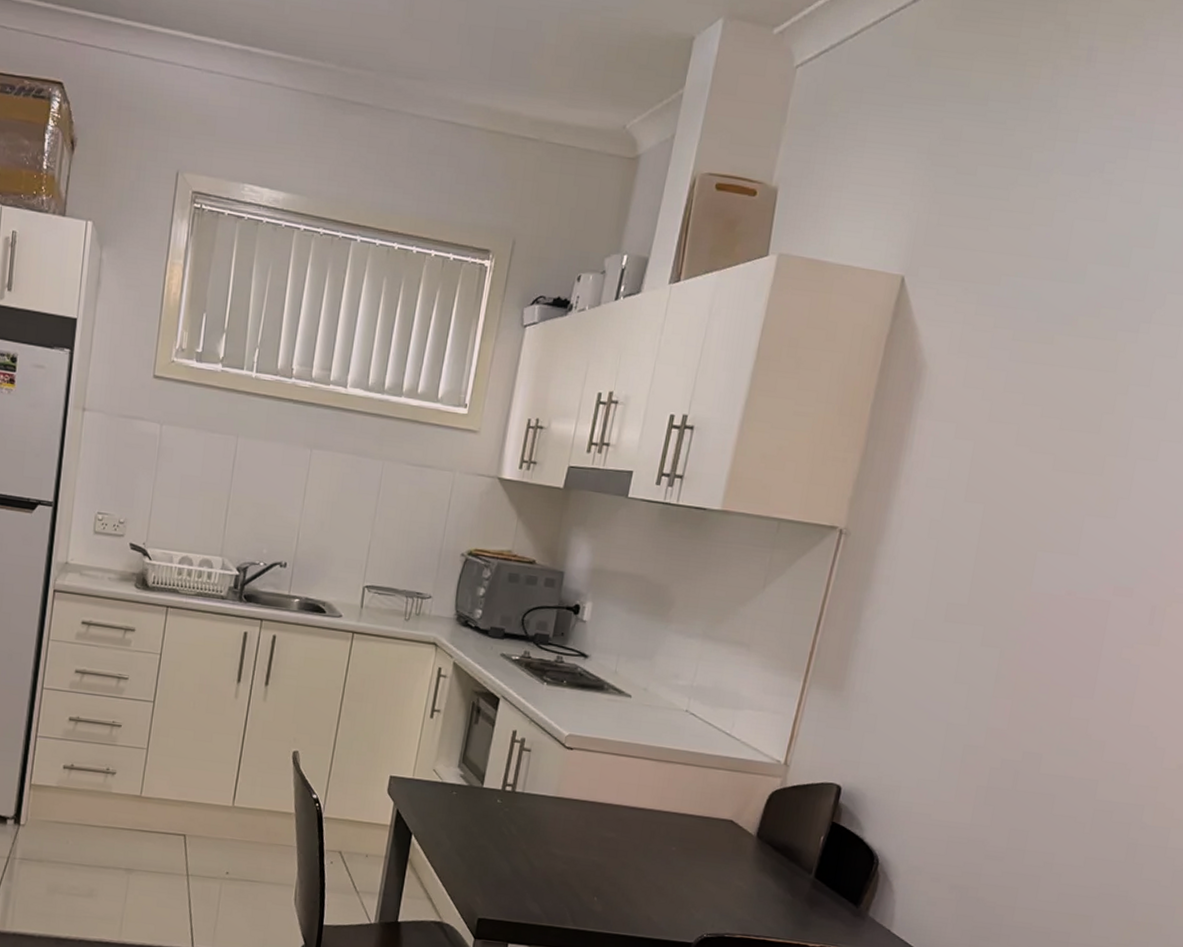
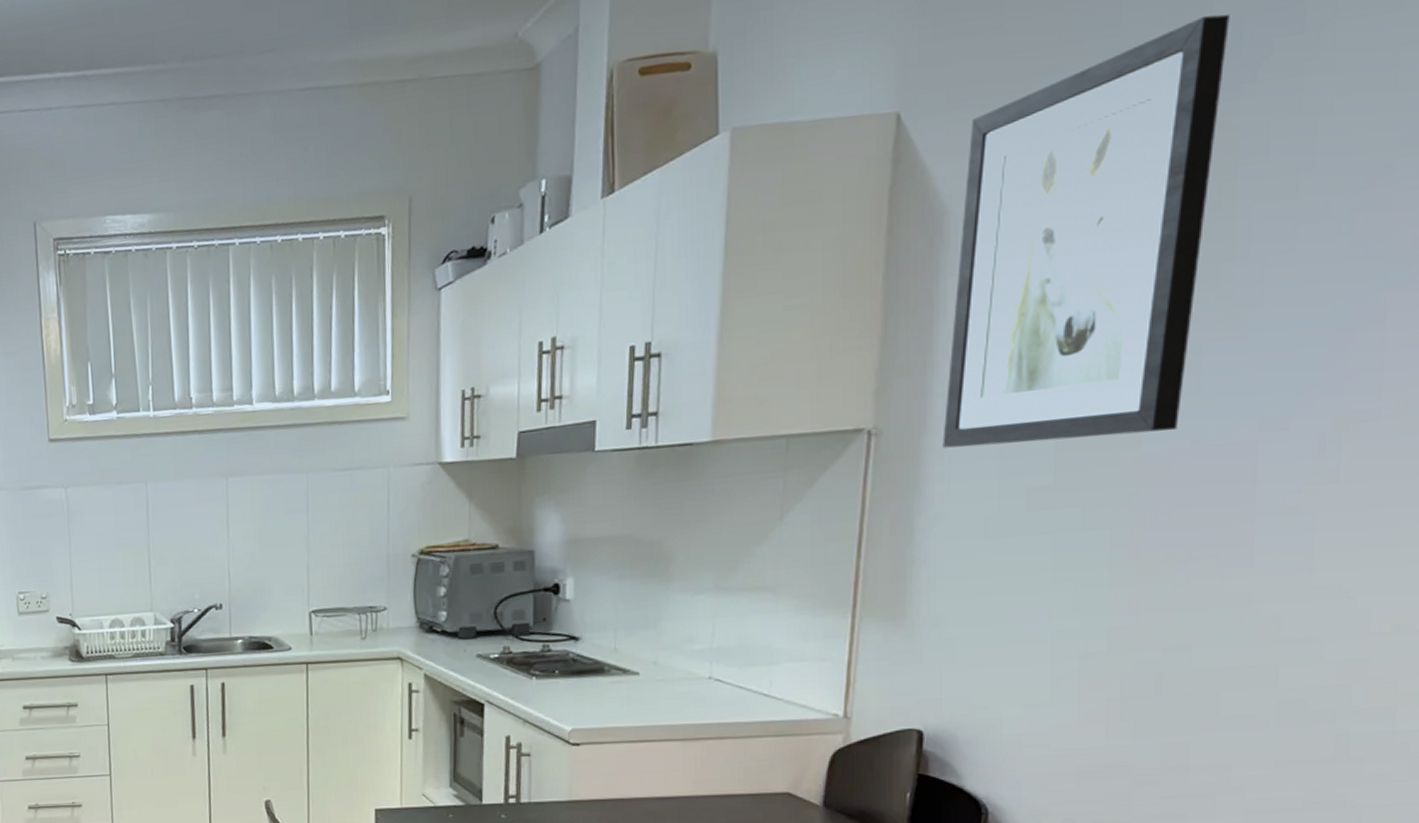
wall art: none [892,262,1141,580] -> present [942,14,1230,448]

